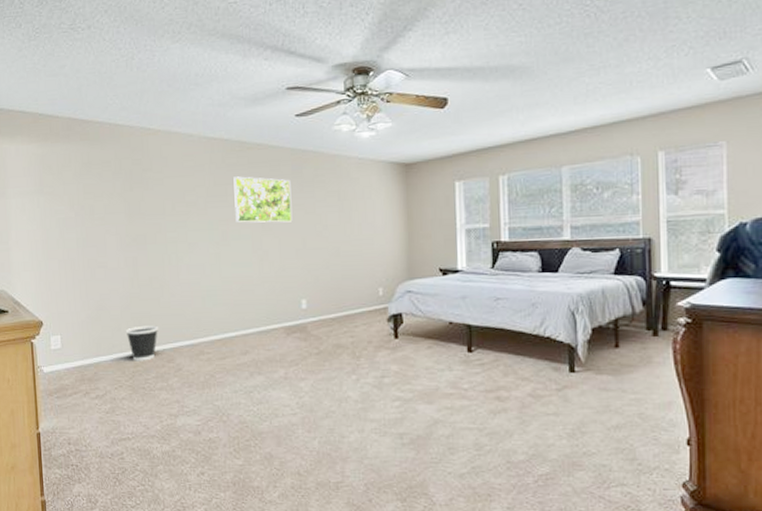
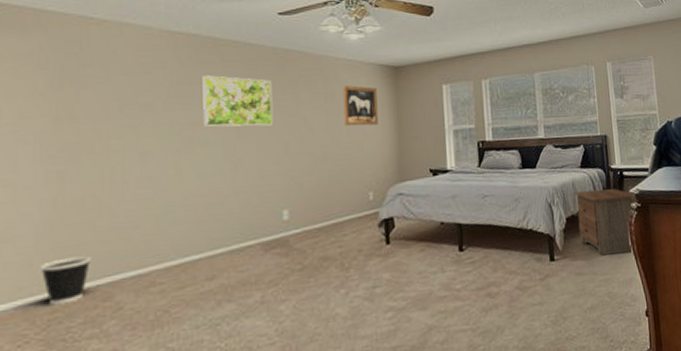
wall art: none [354,184,389,224] -> present [342,86,379,126]
nightstand: none [602,299,681,374] -> present [573,189,634,256]

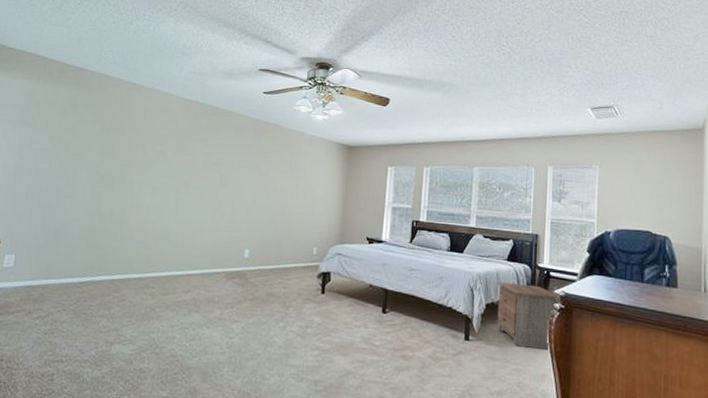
wastebasket: present [40,255,92,306] -> none [78,255,111,288]
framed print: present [202,75,273,127] -> none [198,135,251,181]
wall art: present [342,86,379,126] -> none [302,157,332,193]

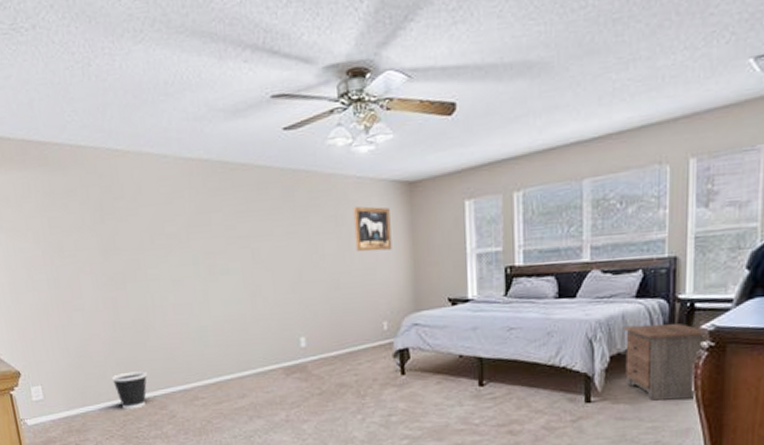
wastebasket: none [78,255,111,288] -> present [111,371,148,410]
wall art: none [302,157,332,193] -> present [353,206,392,252]

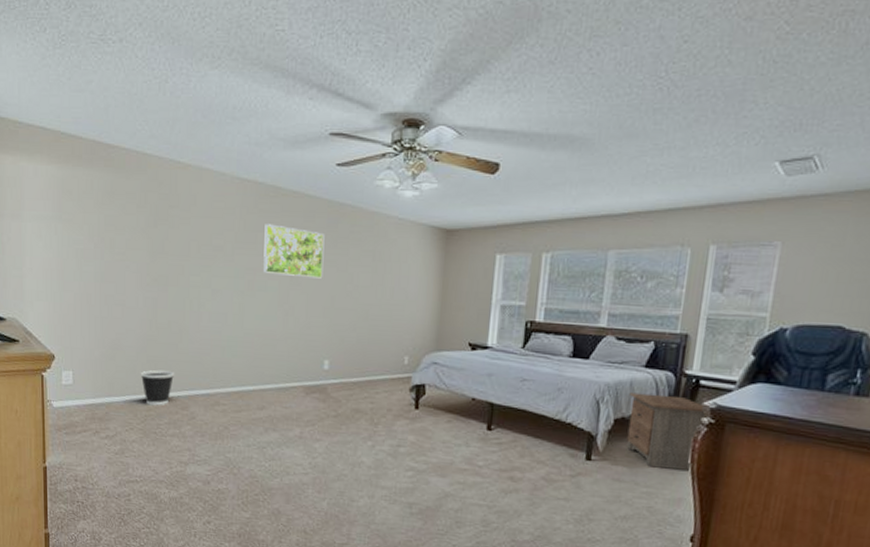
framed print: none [217,202,286,255] -> present [263,224,325,279]
wall art: present [353,206,392,252] -> none [388,246,425,290]

